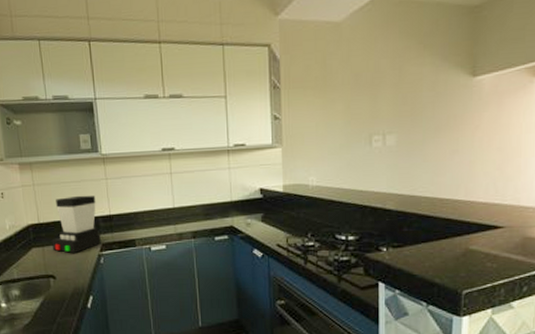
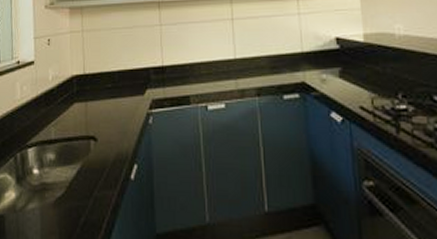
coffee maker: present [52,195,101,253] -> none [96,43,151,110]

